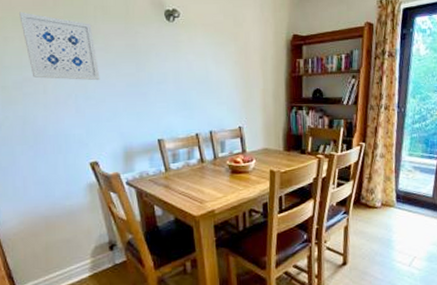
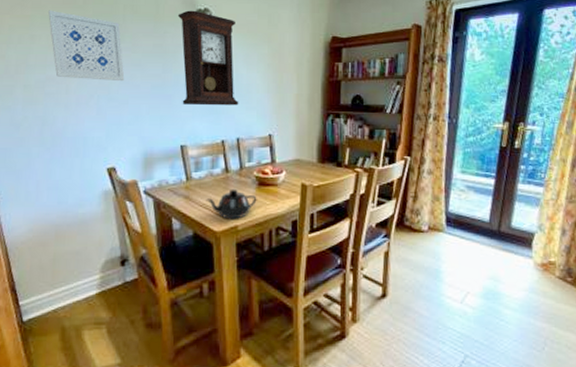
pendulum clock: none [147,11,210,102] -> present [177,10,239,106]
teapot: none [184,177,231,205] -> present [206,189,257,219]

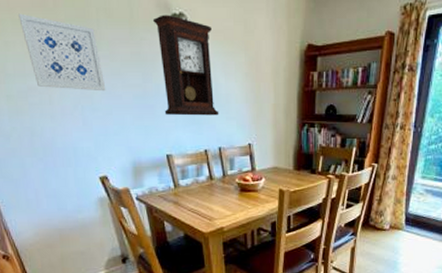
teapot: present [206,189,257,219] -> none [194,194,240,222]

